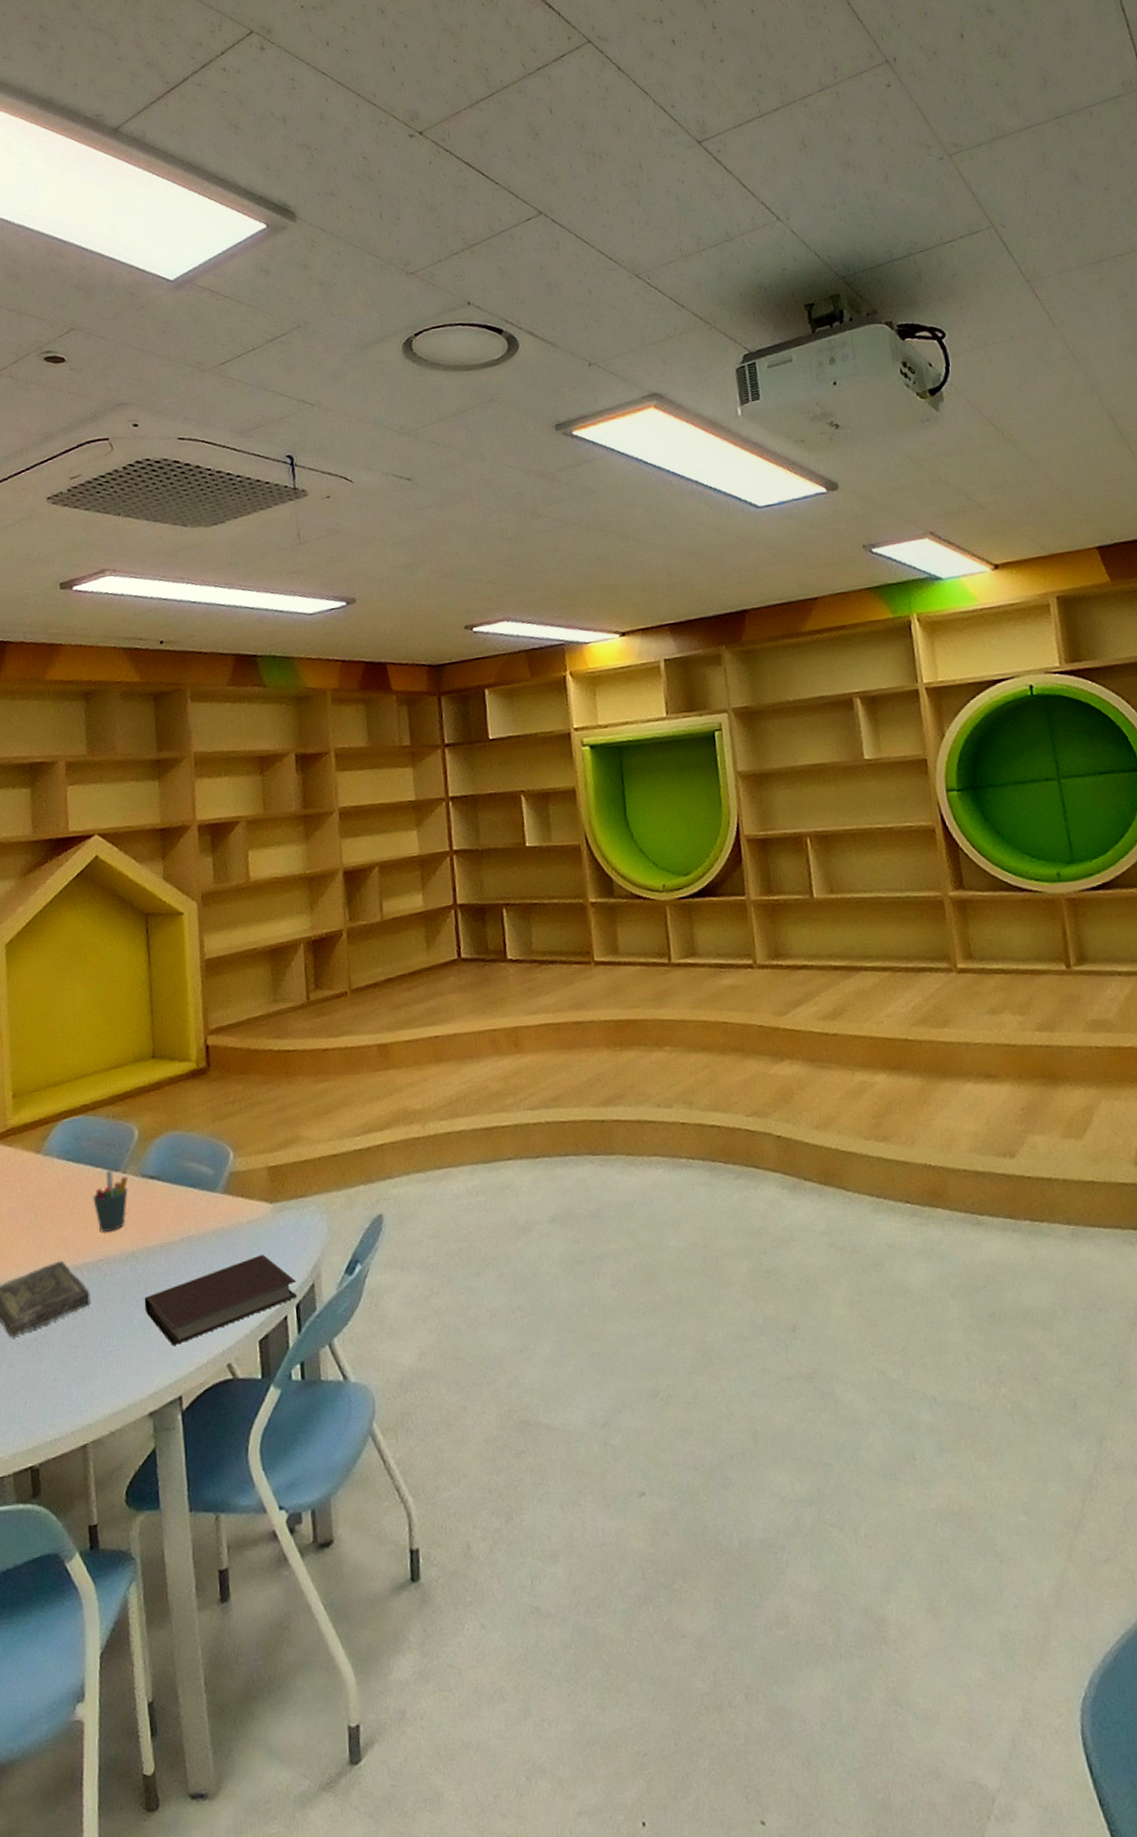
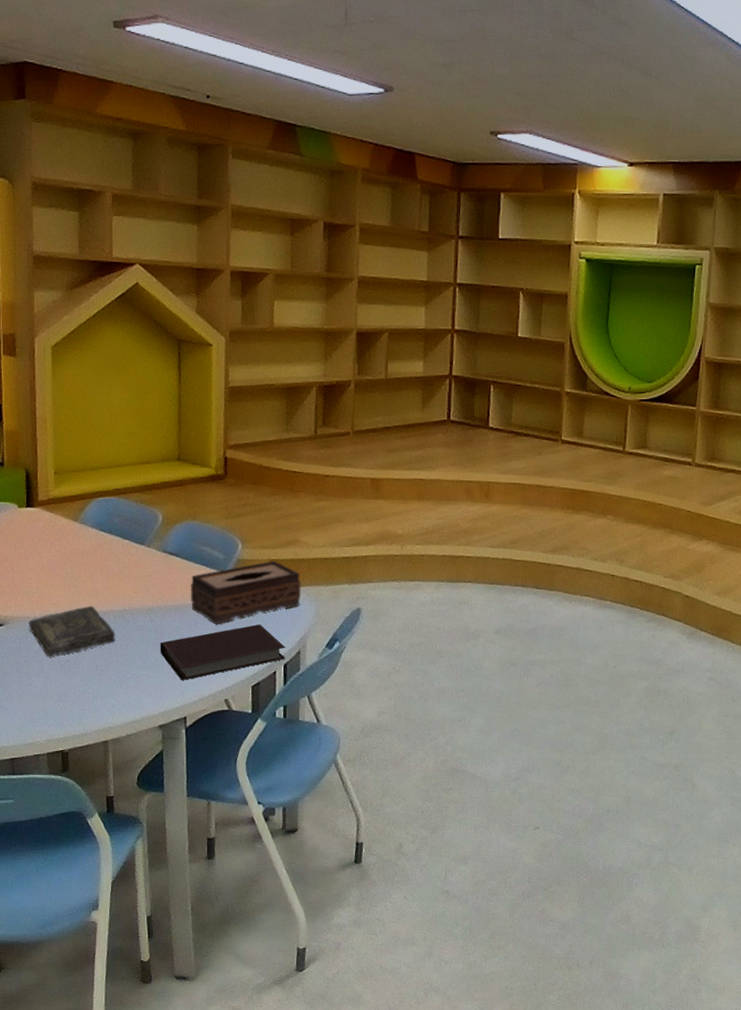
pen holder: present [92,1170,128,1232] -> none [120,543,151,590]
tissue box: none [176,1168,309,1263] -> present [191,561,301,625]

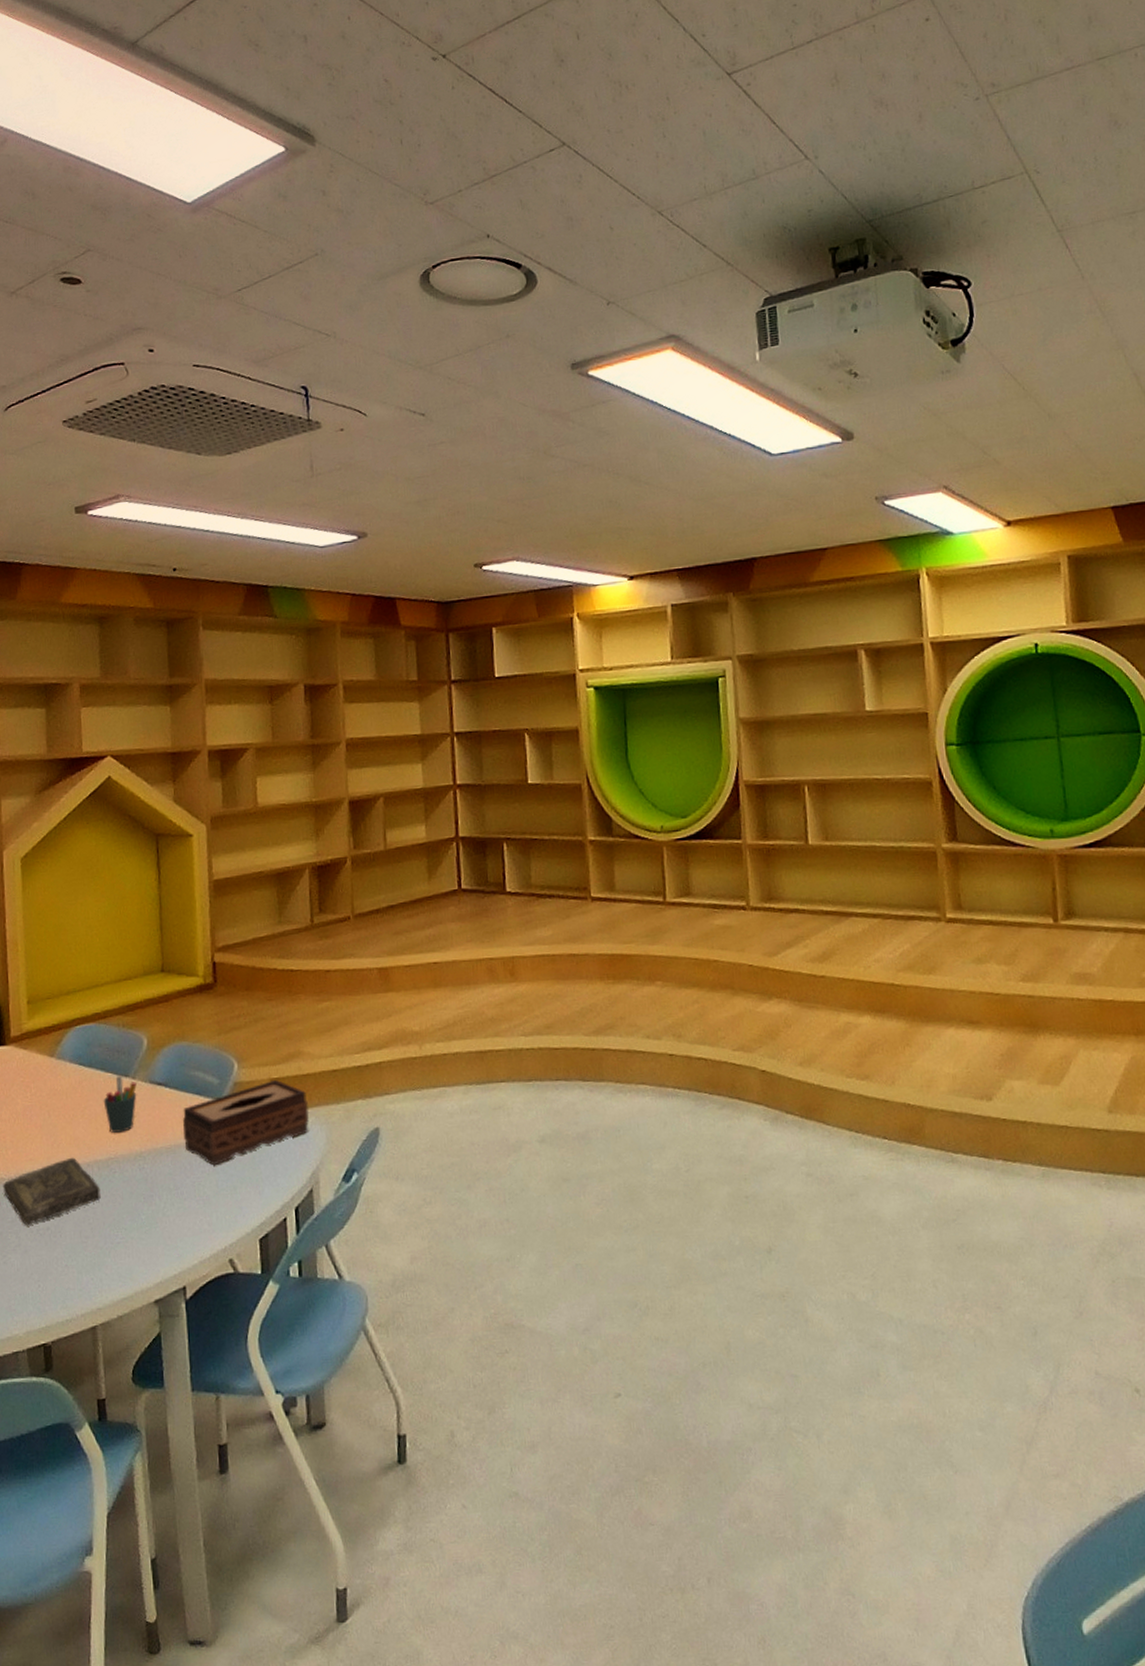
pen holder: none [120,543,151,590] -> present [103,1075,137,1133]
notebook: present [160,623,286,681] -> none [151,1159,297,1241]

